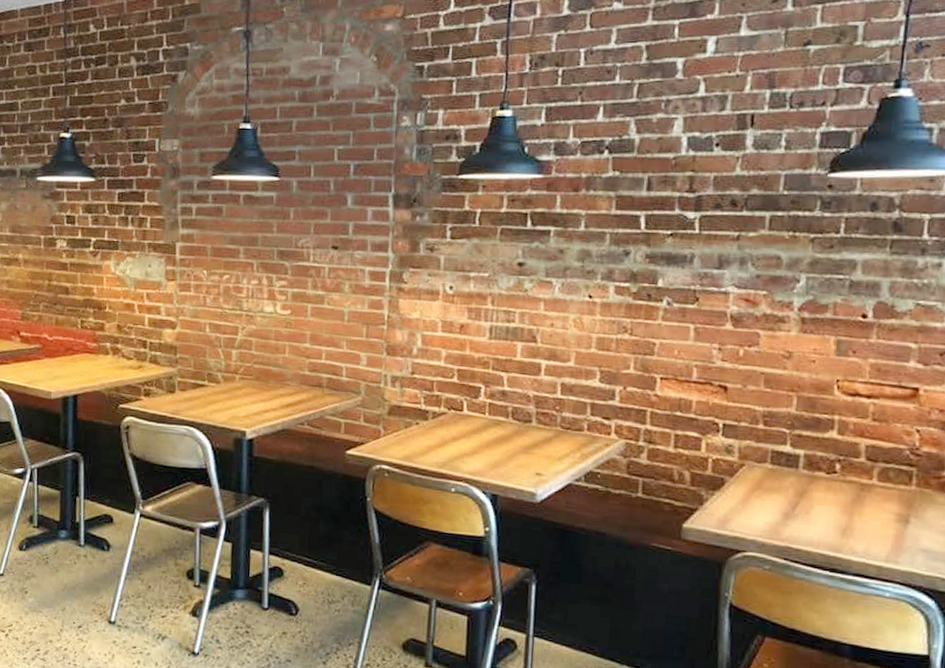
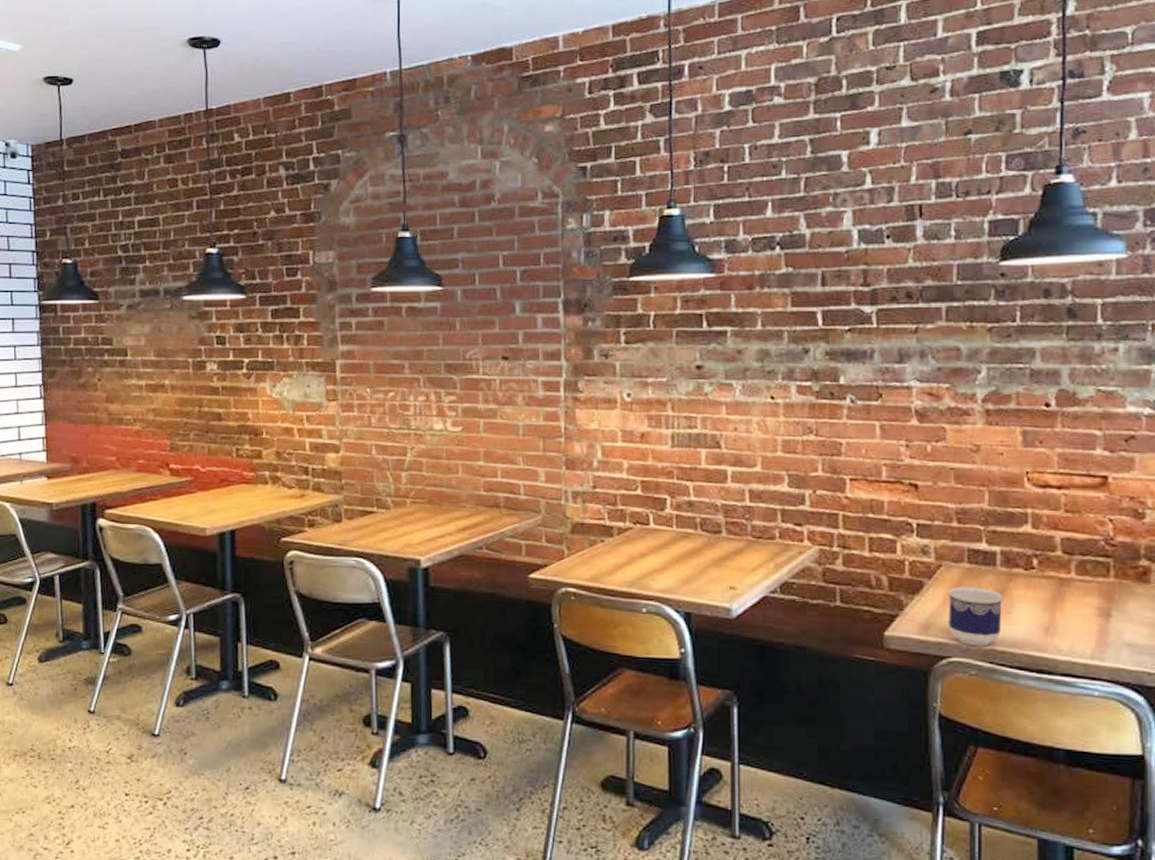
cup: none [746,485,803,544] -> present [948,586,1004,647]

